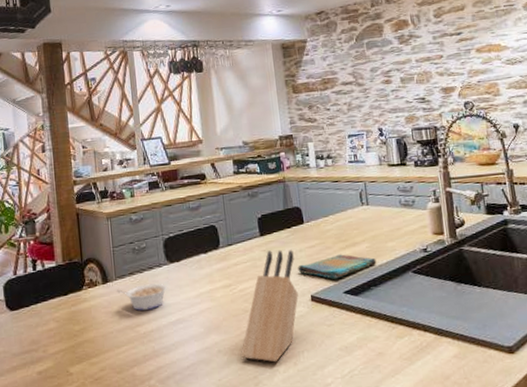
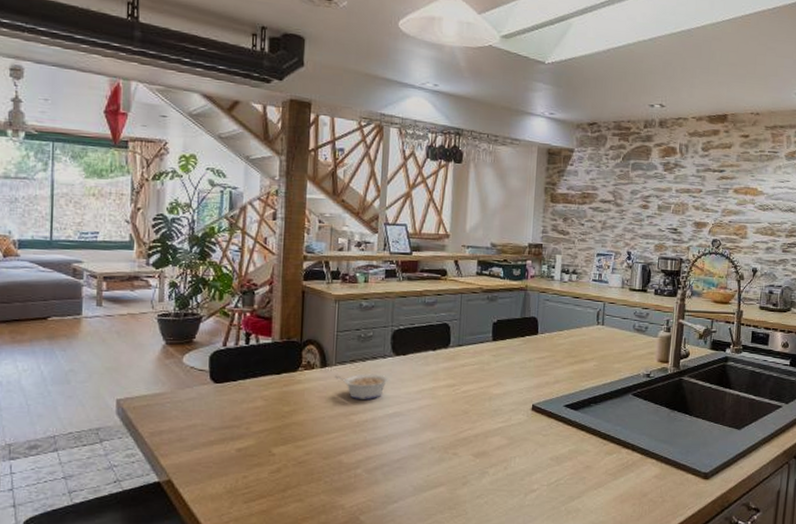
knife block: present [241,250,298,363] -> none [454,356,523,465]
dish towel: present [298,254,377,279] -> none [524,369,601,392]

